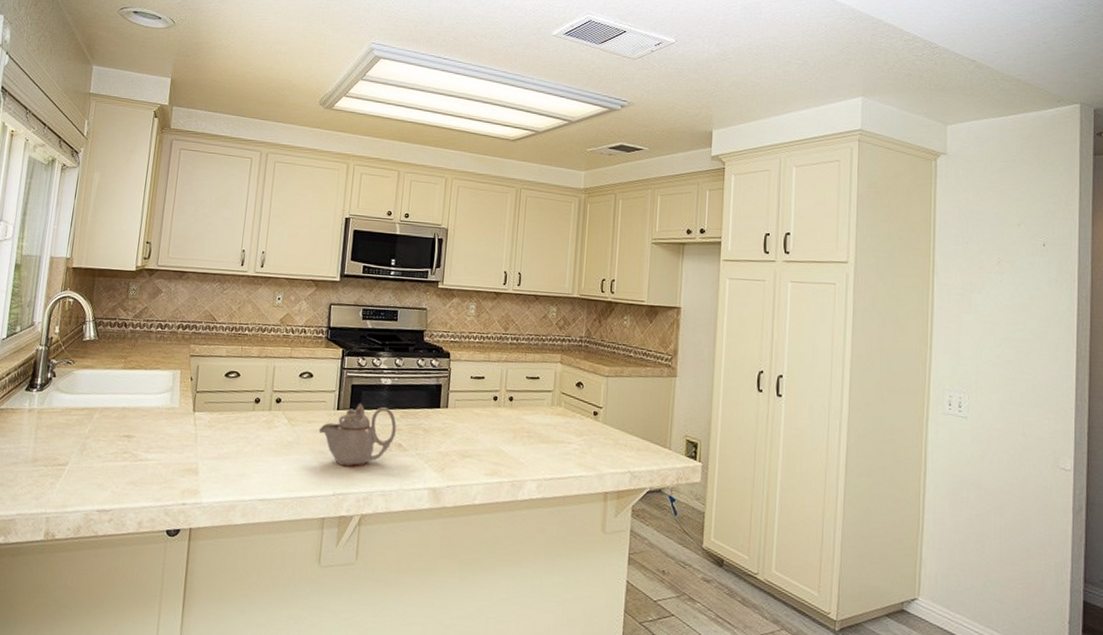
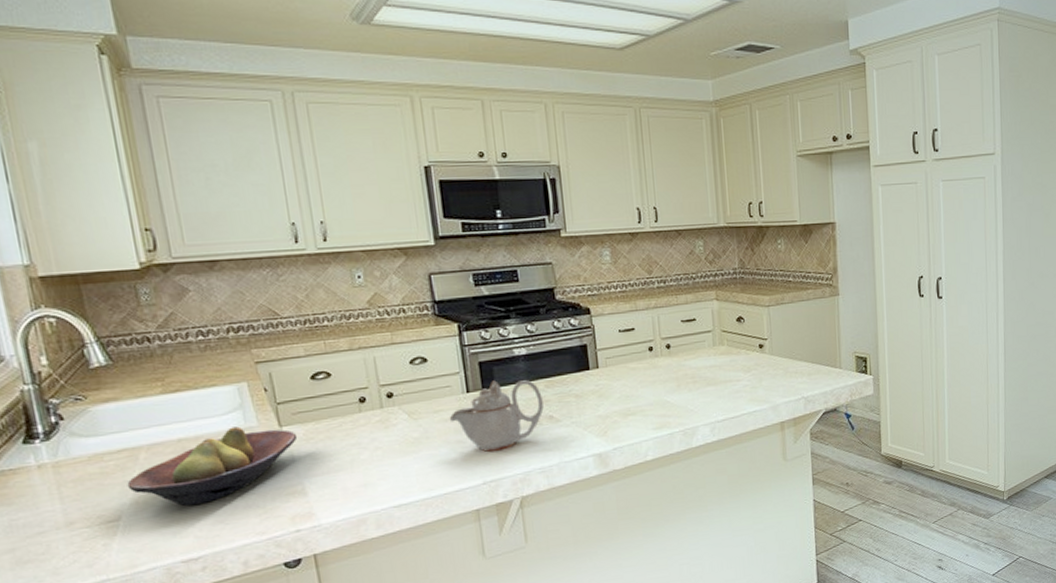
fruit bowl: none [79,405,204,465] -> present [127,426,298,506]

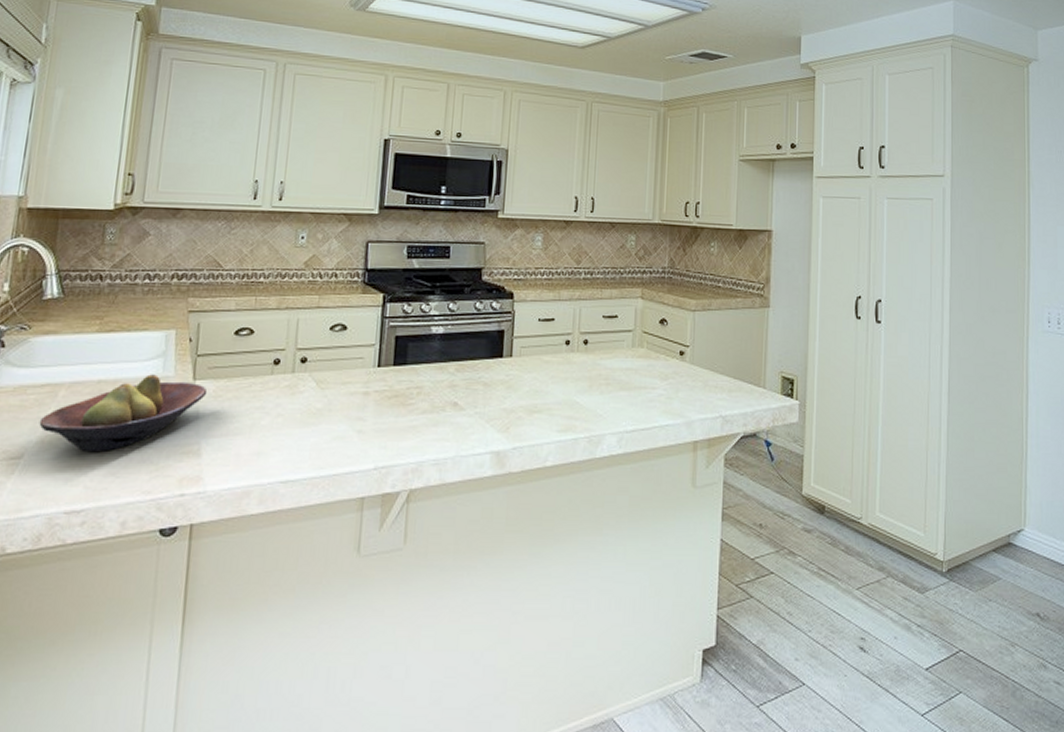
teapot: present [449,380,544,452] -> none [355,357,451,434]

